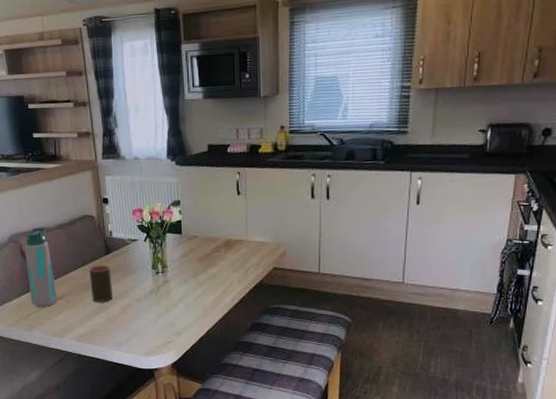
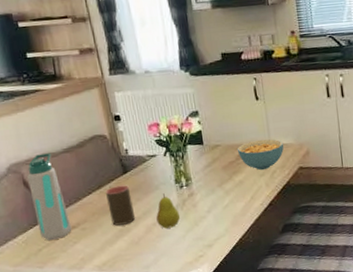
fruit: none [132,277,154,311] -> present [156,193,181,229]
cereal bowl: none [213,235,261,265] -> present [236,139,284,170]

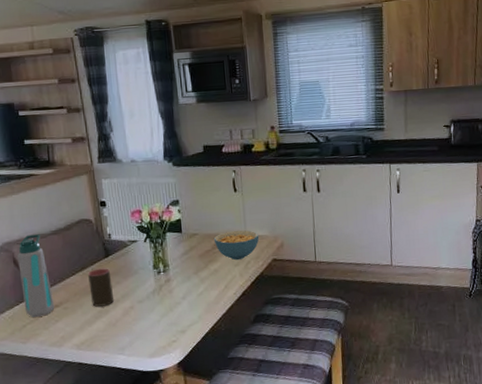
fruit: present [156,193,181,229] -> none [134,278,157,312]

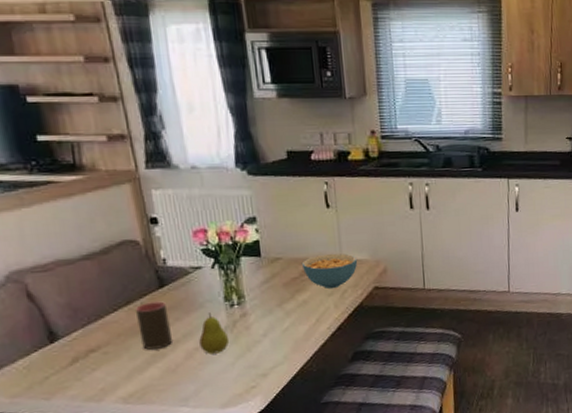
water bottle: present [17,234,55,317] -> none [32,259,90,366]
fruit: none [134,278,157,312] -> present [199,312,230,354]

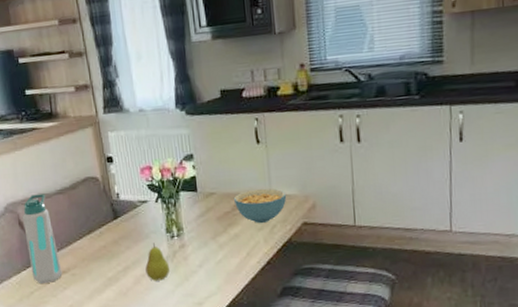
water bottle: none [32,259,90,366] -> present [22,194,63,283]
cup: present [136,301,173,350] -> none [96,231,125,274]

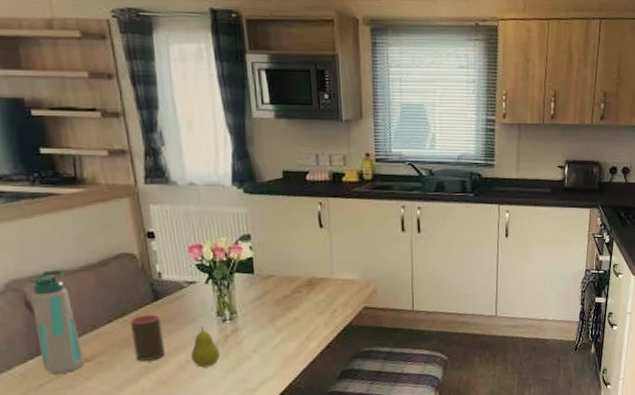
cup: none [96,231,125,274] -> present [130,314,166,361]
cereal bowl: present [233,188,287,223] -> none [293,272,349,307]

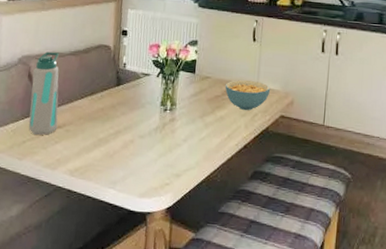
cup: present [130,314,166,361] -> none [94,96,118,135]
fruit: present [191,327,221,368] -> none [134,113,158,149]
cereal bowl: none [293,272,349,307] -> present [225,80,271,110]

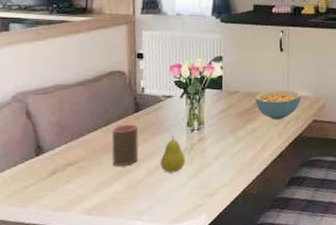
water bottle: present [28,52,59,135] -> none [30,84,68,177]
cup: none [94,96,118,135] -> present [111,124,139,166]
fruit: none [134,113,158,149] -> present [160,136,186,173]

